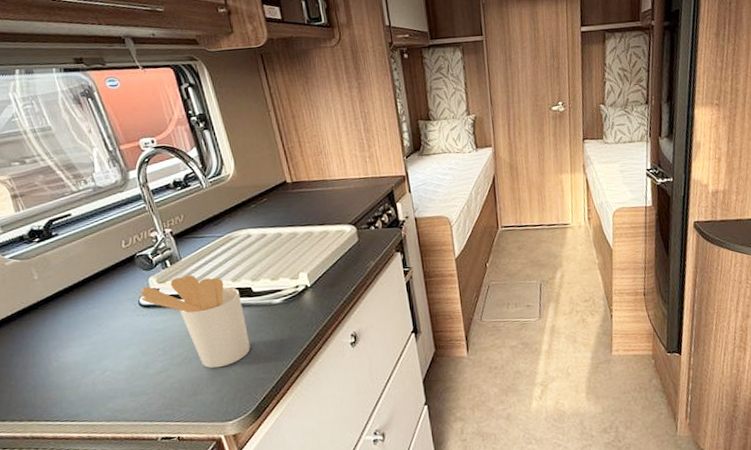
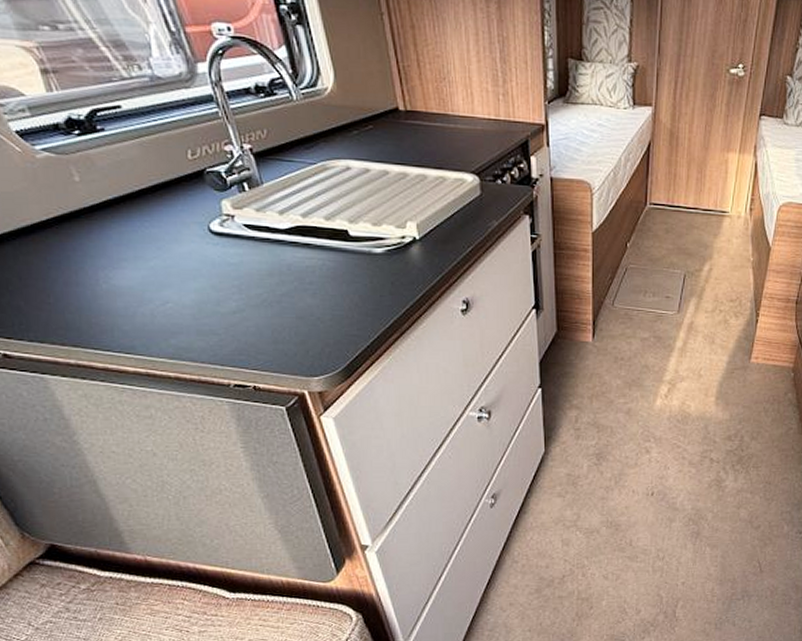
utensil holder: present [140,275,251,369] -> none [210,204,344,317]

